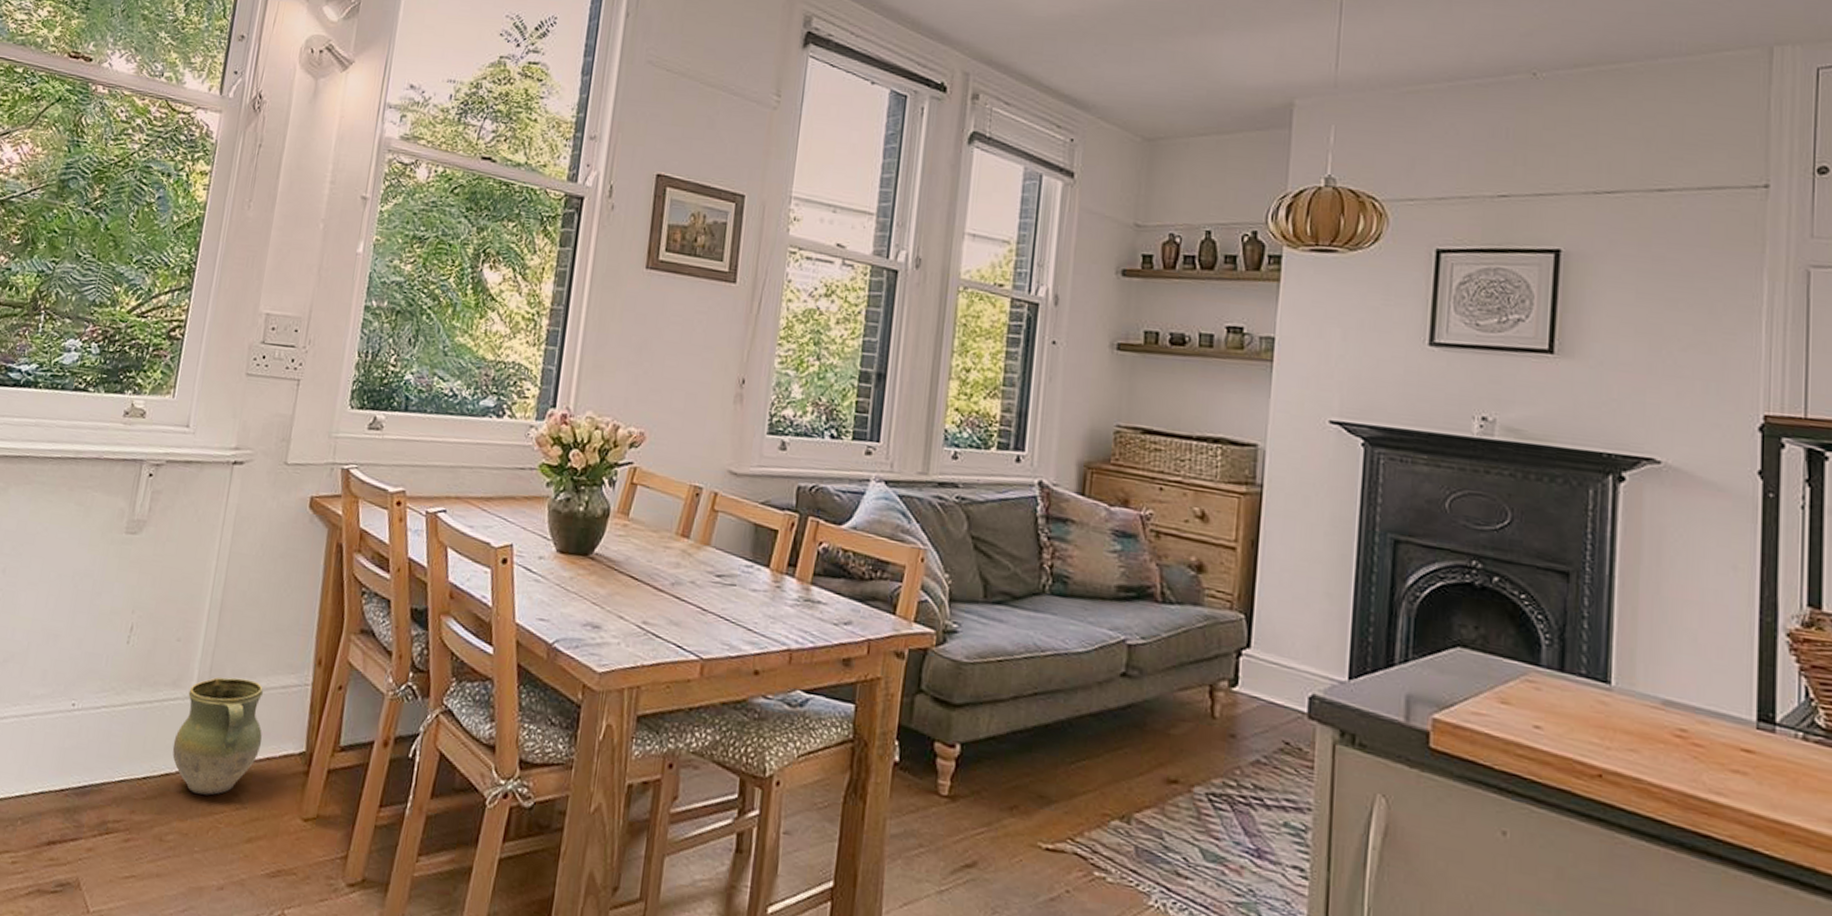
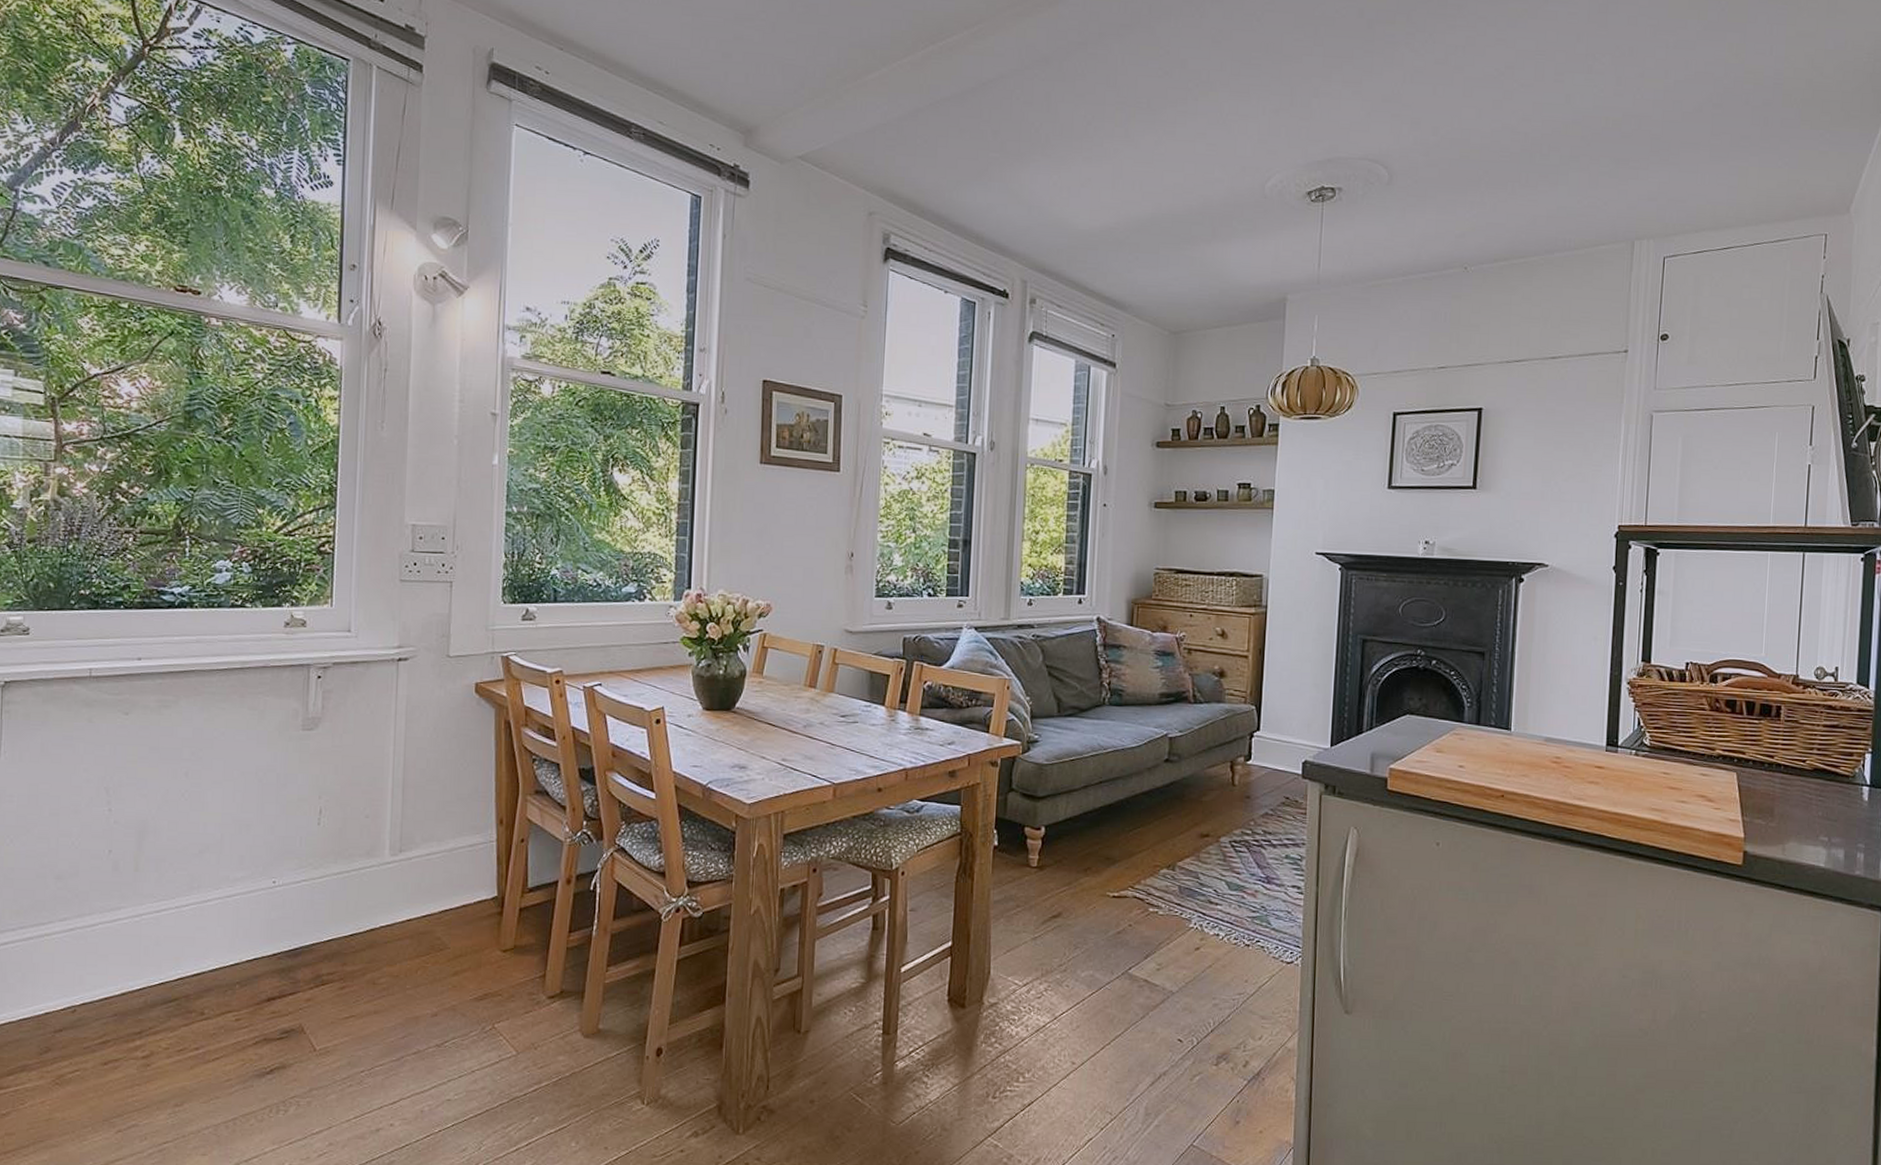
ceramic jug: present [172,677,263,795] -> none [374,843,457,942]

